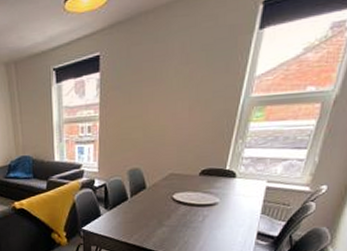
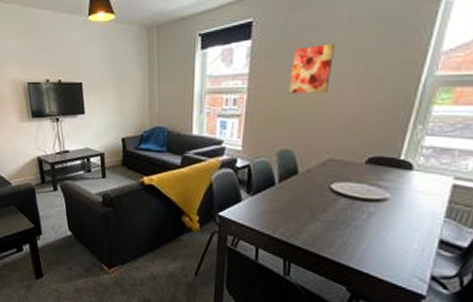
wall art: none [134,72,171,120] -> present [288,43,336,94]

